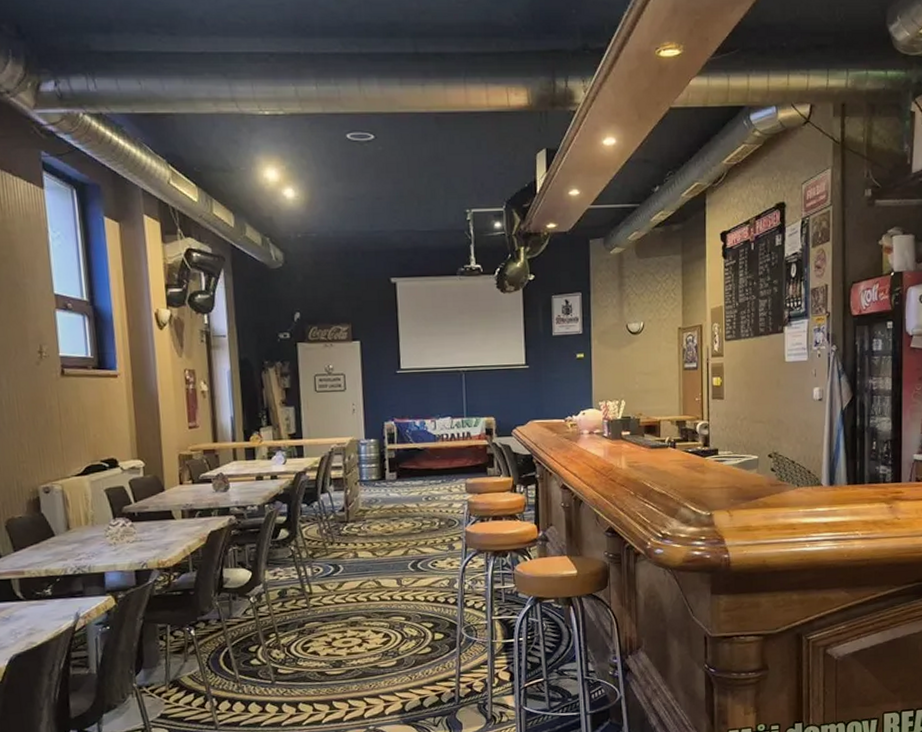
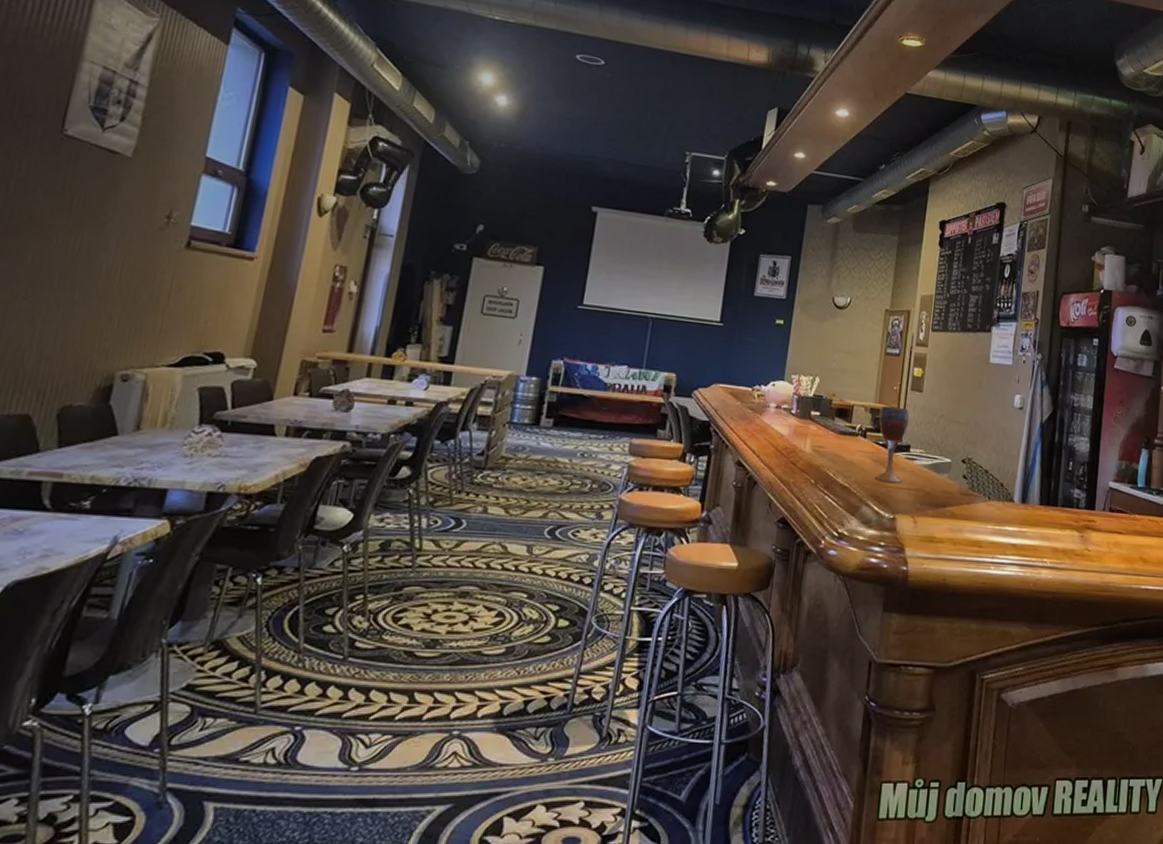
cup: none [685,416,715,486] -> present [874,405,909,485]

